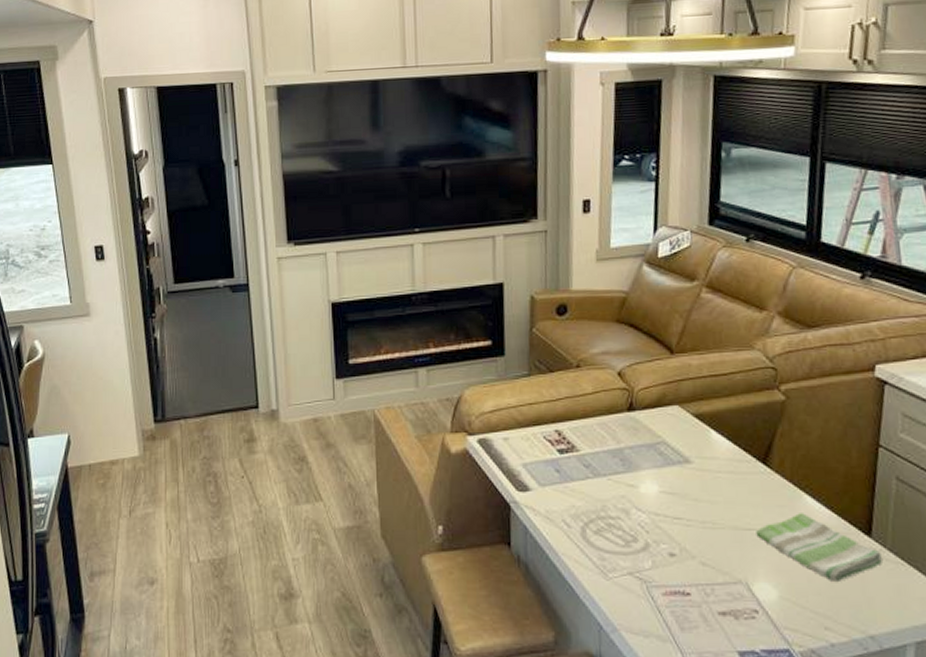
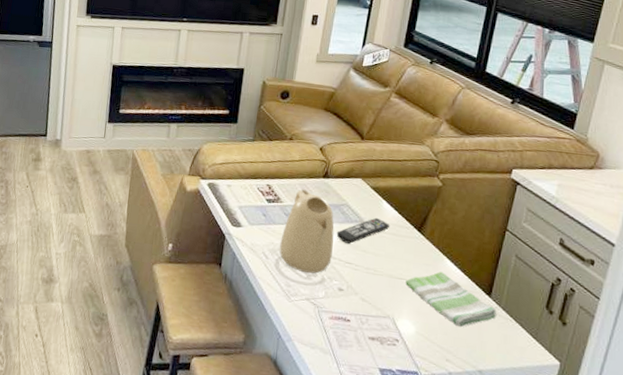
kettle: none [583,429,655,538] -> present [279,189,335,274]
remote control: none [655,453,725,493] -> present [336,217,390,244]

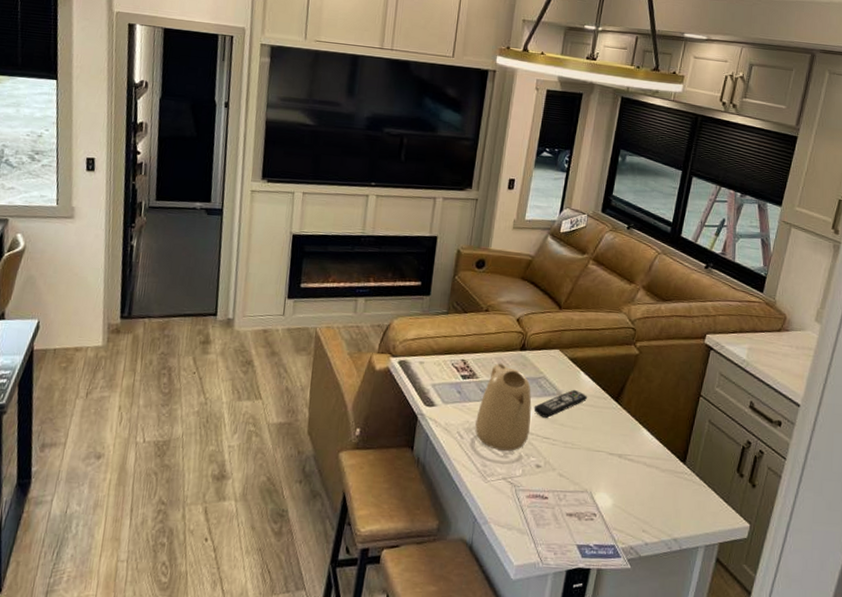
dish towel: present [405,272,497,327] -> none [603,441,691,496]

